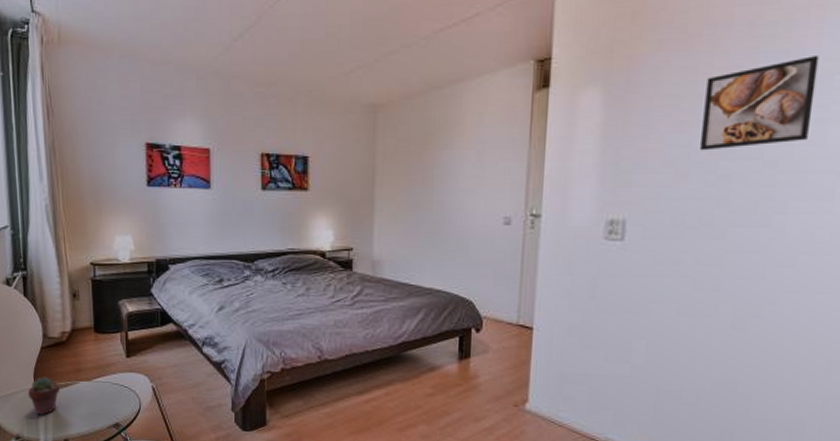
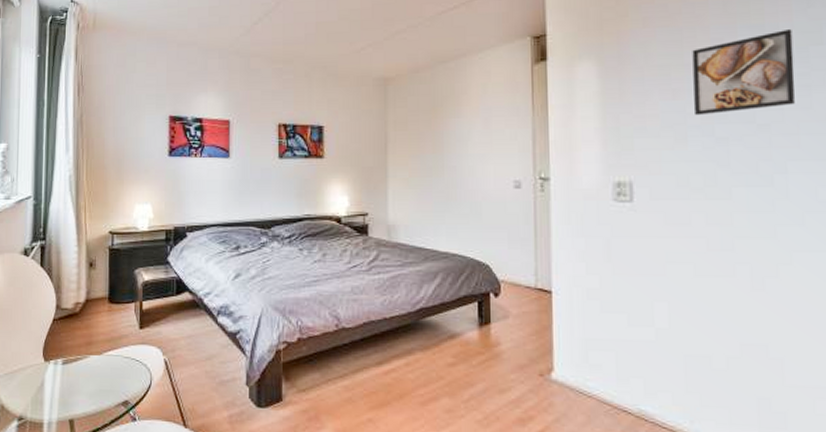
potted succulent: present [27,377,61,416] -> none [35,351,70,394]

